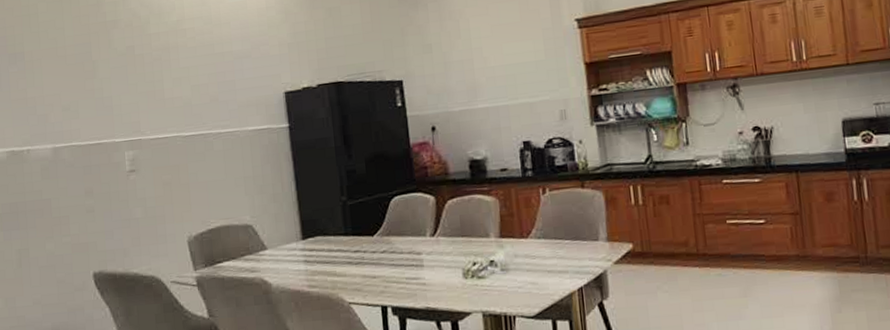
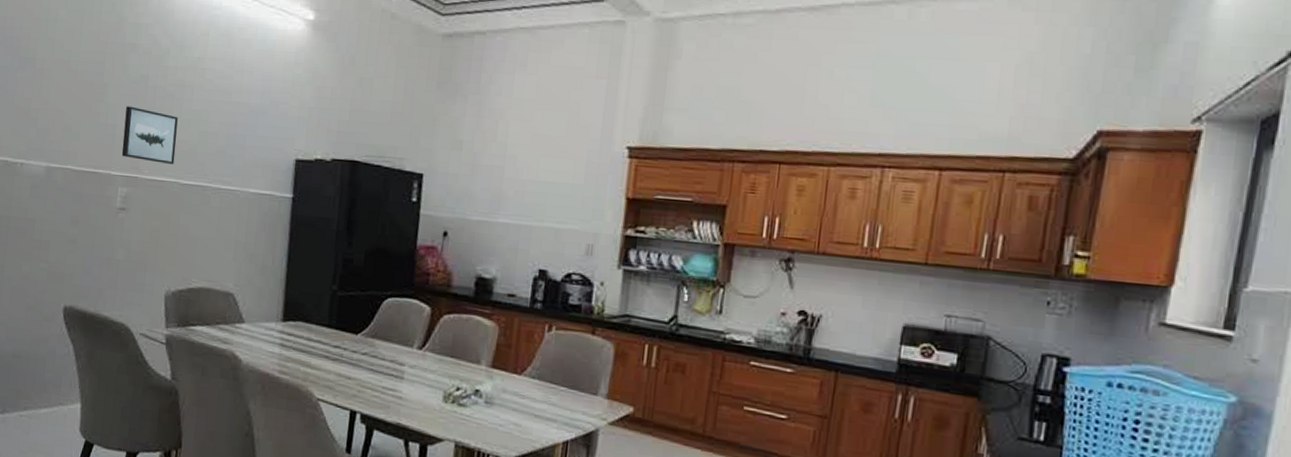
wall art: none [118,76,173,124] -> present [121,106,178,164]

